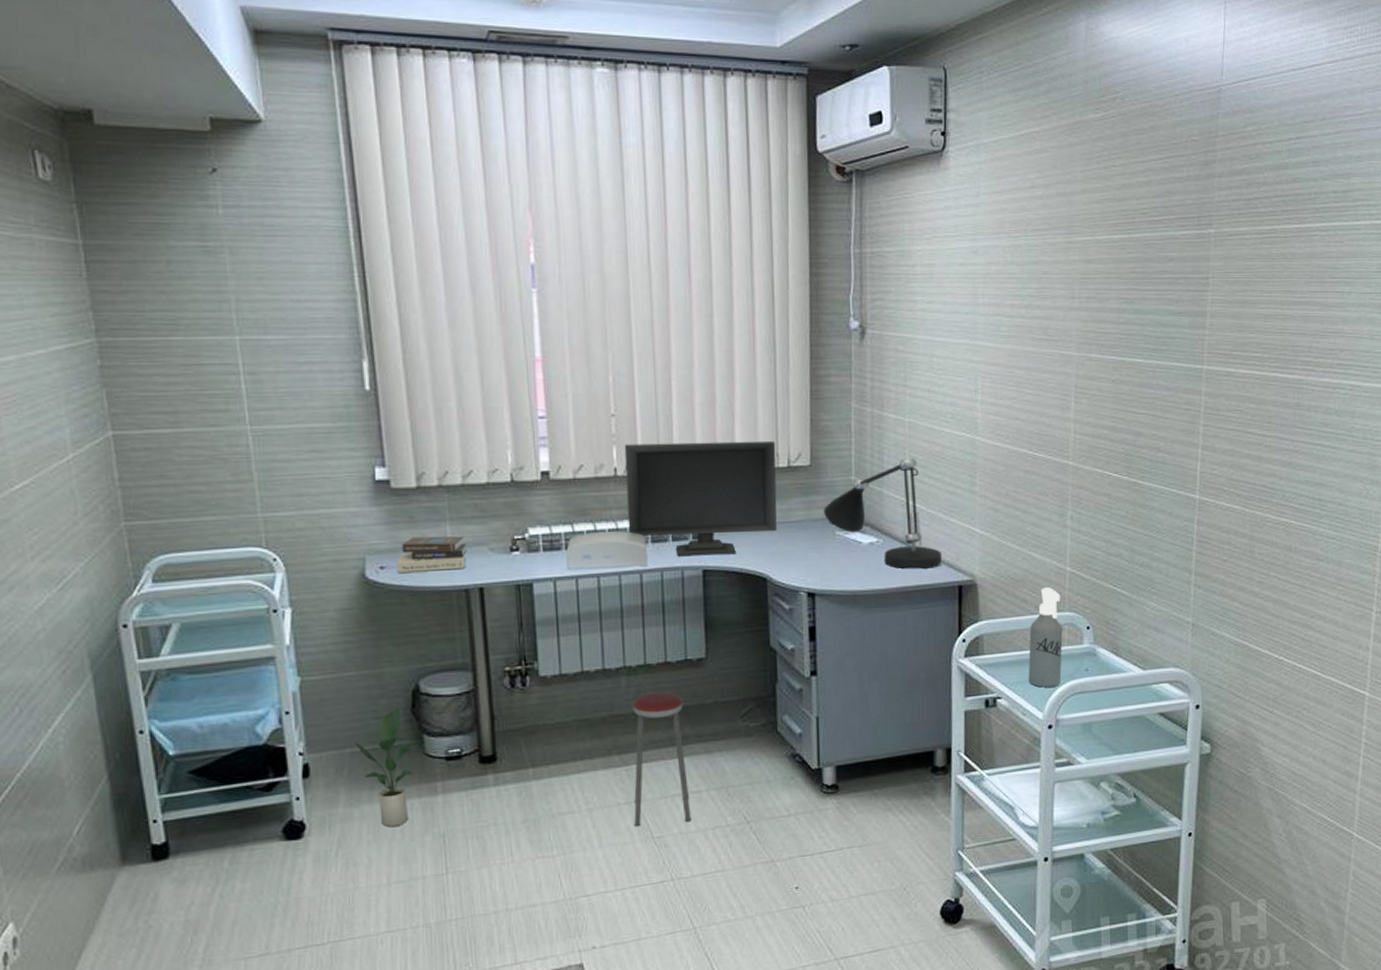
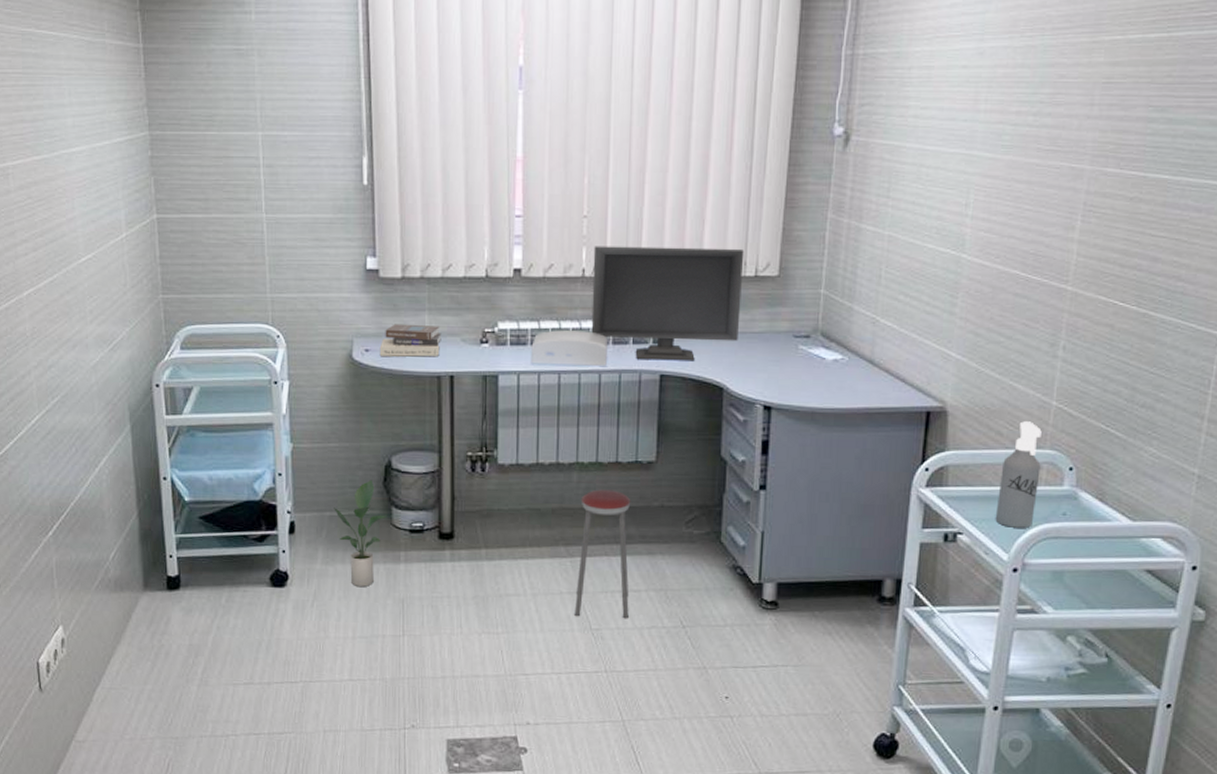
desk lamp: present [824,457,943,569] -> none [788,272,912,391]

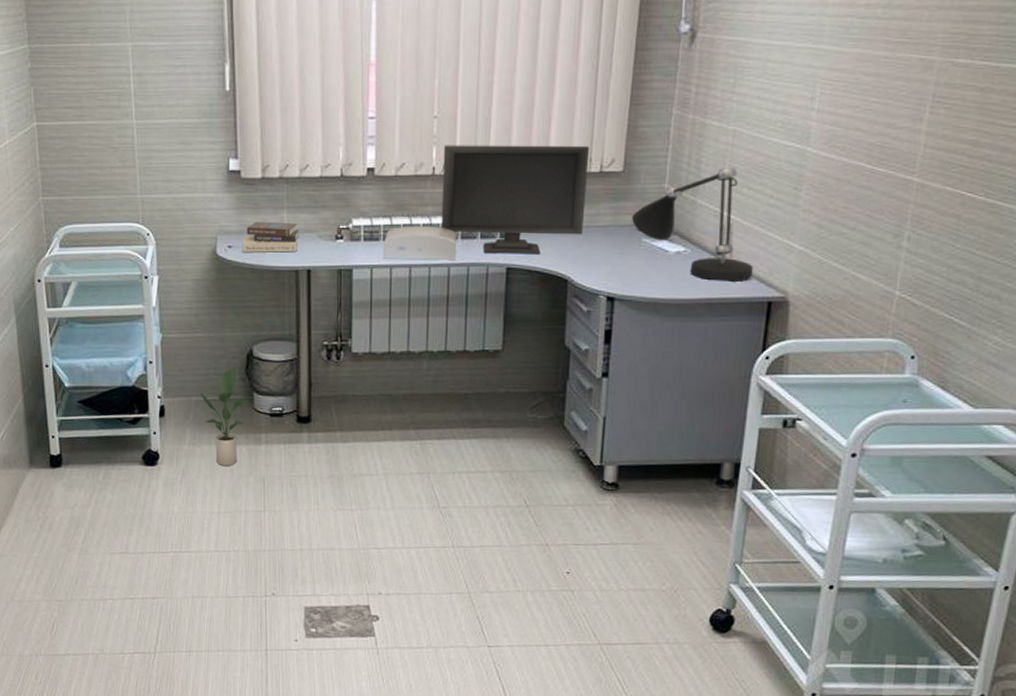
music stool: present [574,489,631,618] -> none [424,376,478,497]
desk lamp: none [788,272,912,391] -> present [632,166,754,282]
spray bottle: present [995,421,1042,528] -> none [834,311,884,415]

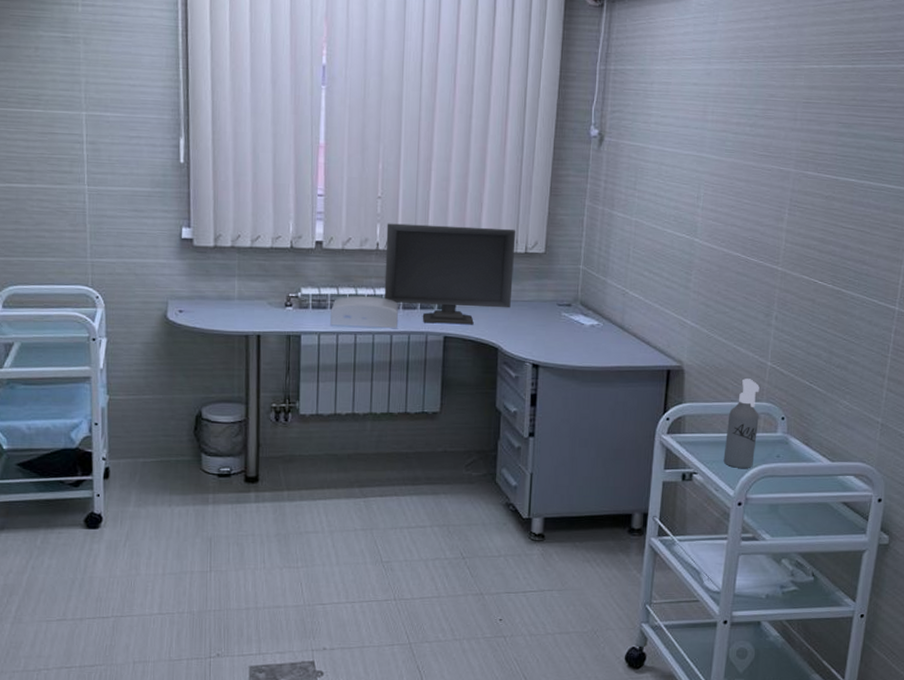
potted plant: present [200,367,248,467] -> none [147,429,196,528]
books: present [241,221,299,253] -> none [192,287,250,318]
desk lamp: present [632,166,754,282] -> none [553,252,655,352]
spray bottle: none [834,311,884,415] -> present [723,378,760,468]

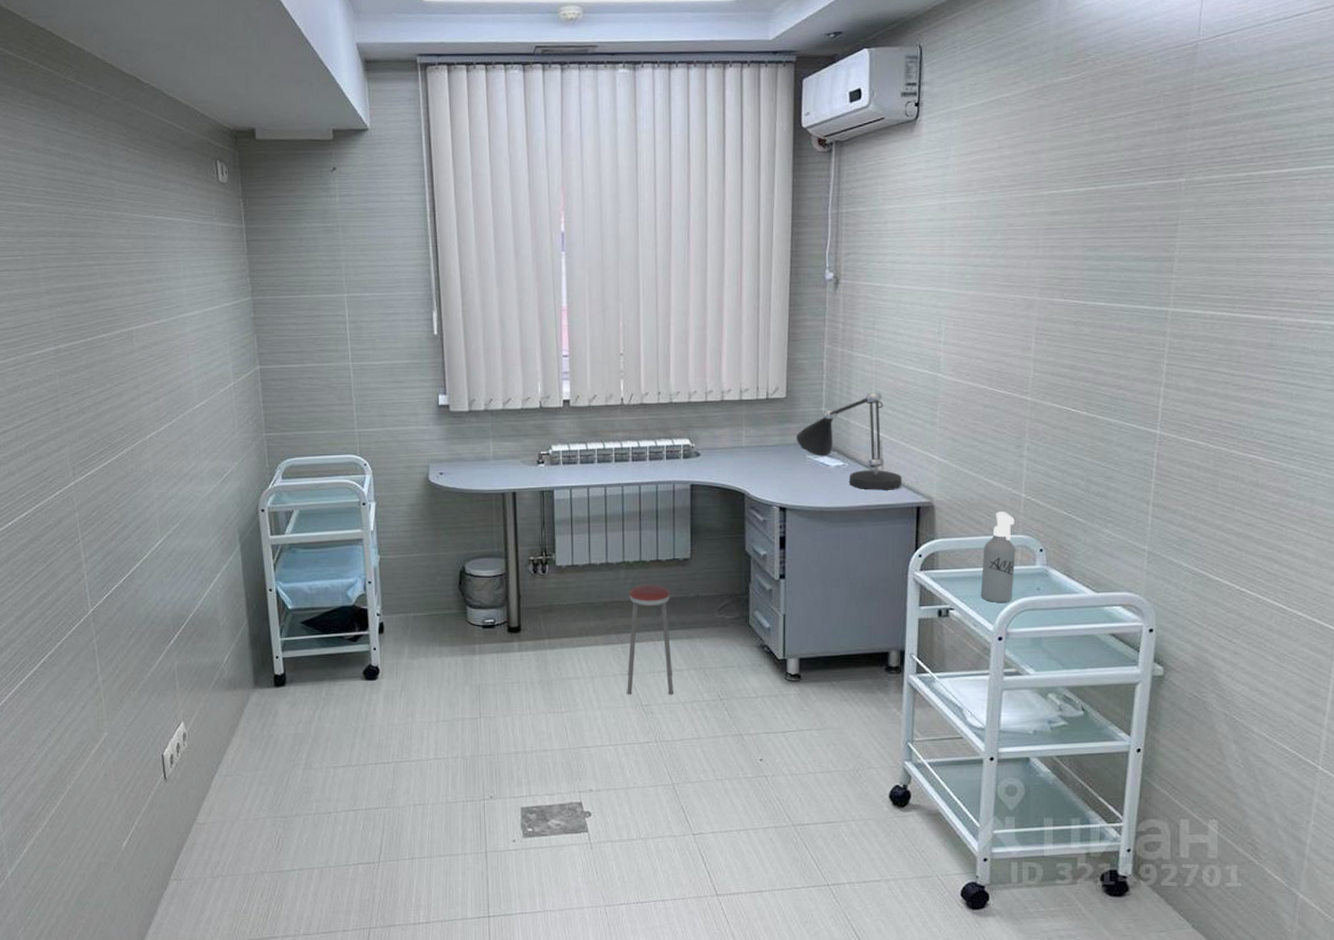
tissue dispenser: present [330,296,398,328] -> none [581,450,645,480]
music stool: none [367,437,418,551] -> present [627,584,673,694]
computer monitor: present [384,223,516,325] -> none [630,376,757,473]
desk lamp: none [553,252,655,352] -> present [797,391,903,490]

